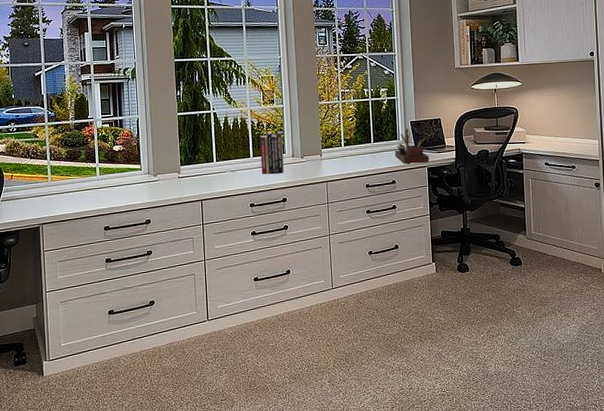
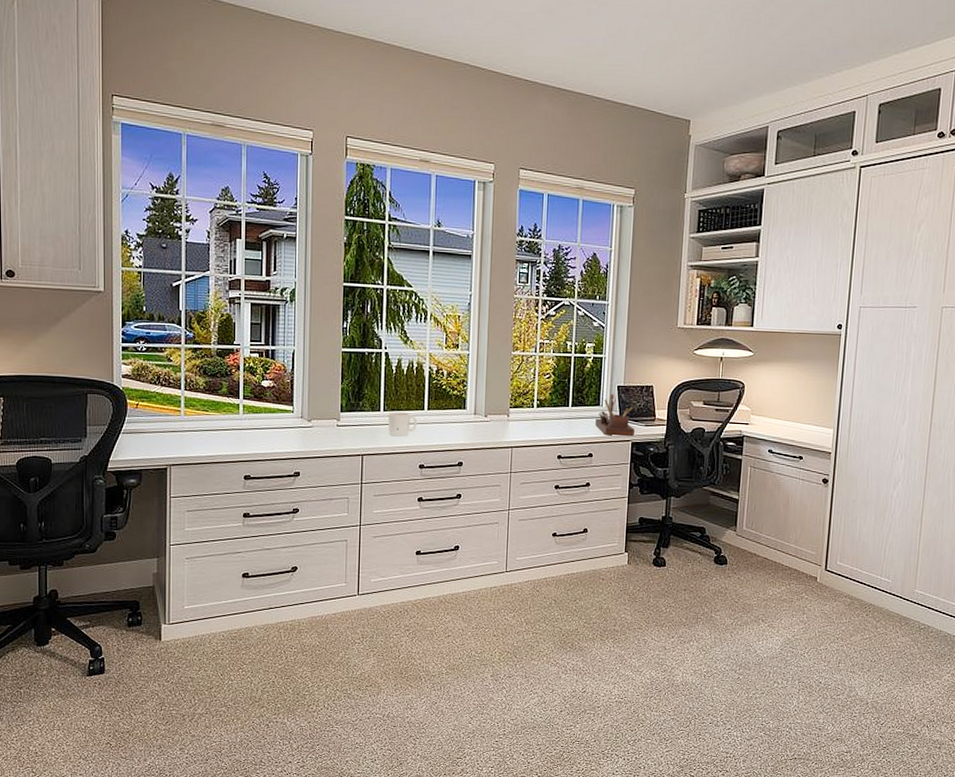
mug: none [220,161,246,182] -> present [388,412,418,437]
books: present [259,130,284,174] -> none [436,381,465,432]

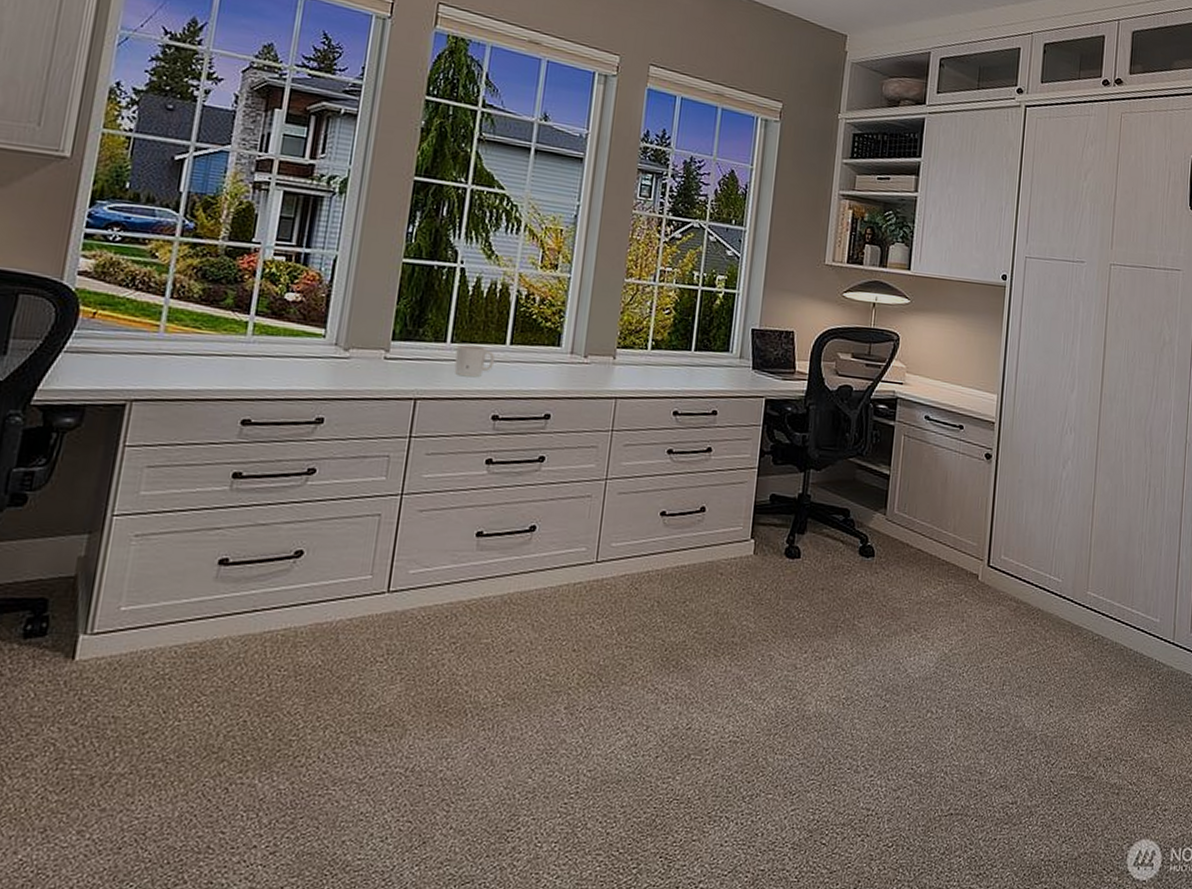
desk organizer: present [595,393,634,437] -> none [722,337,770,392]

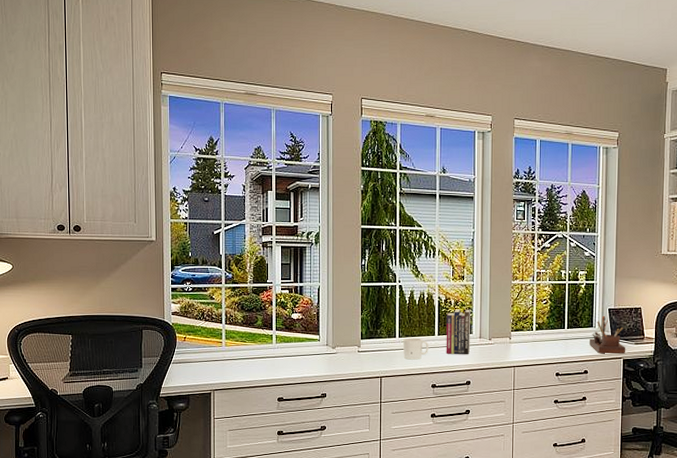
books: none [519,309,562,375] -> present [446,309,470,354]
desk organizer: none [722,337,770,392] -> present [589,315,625,354]

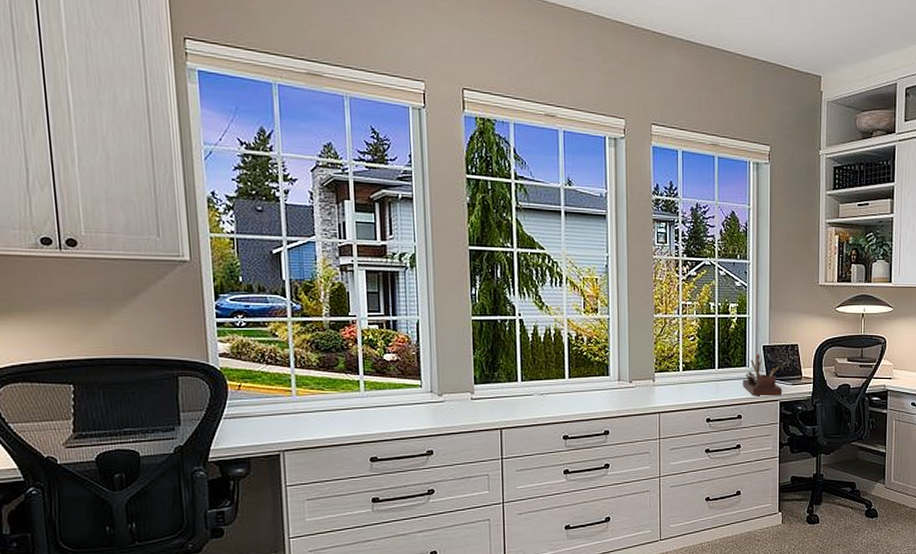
mug: present [403,338,429,360] -> none [527,382,559,407]
books: present [446,309,470,354] -> none [578,347,607,400]

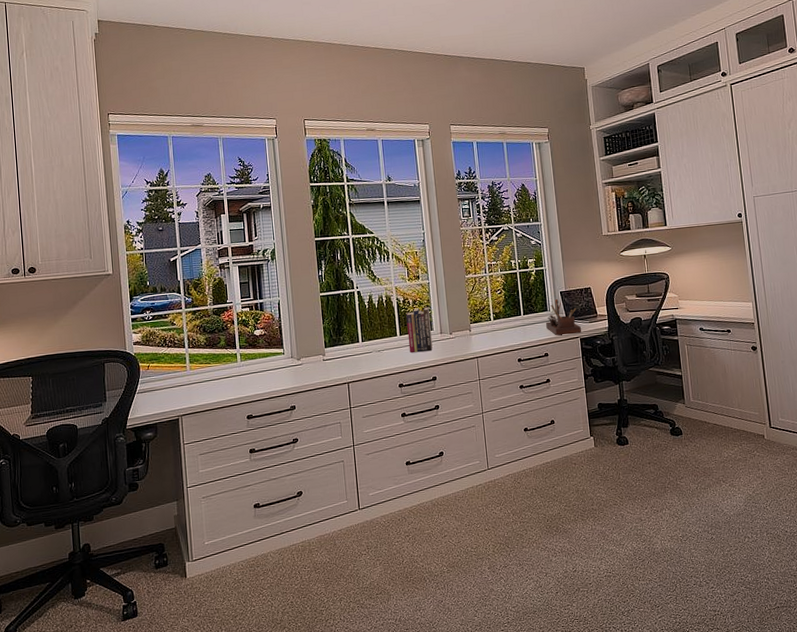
books: none [578,347,607,400] -> present [406,307,433,353]

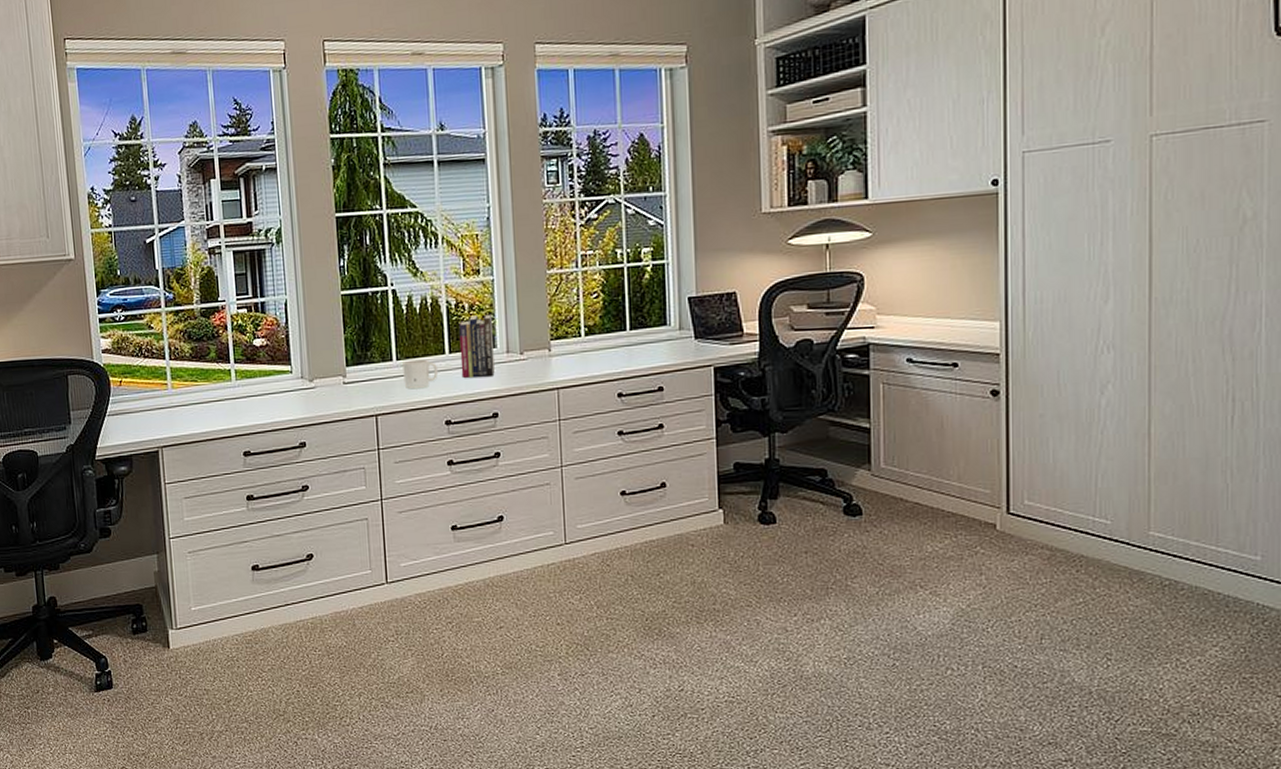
mug: none [366,340,393,363] -> present [403,359,439,390]
desk organizer: present [546,298,581,336] -> none [663,307,716,362]

